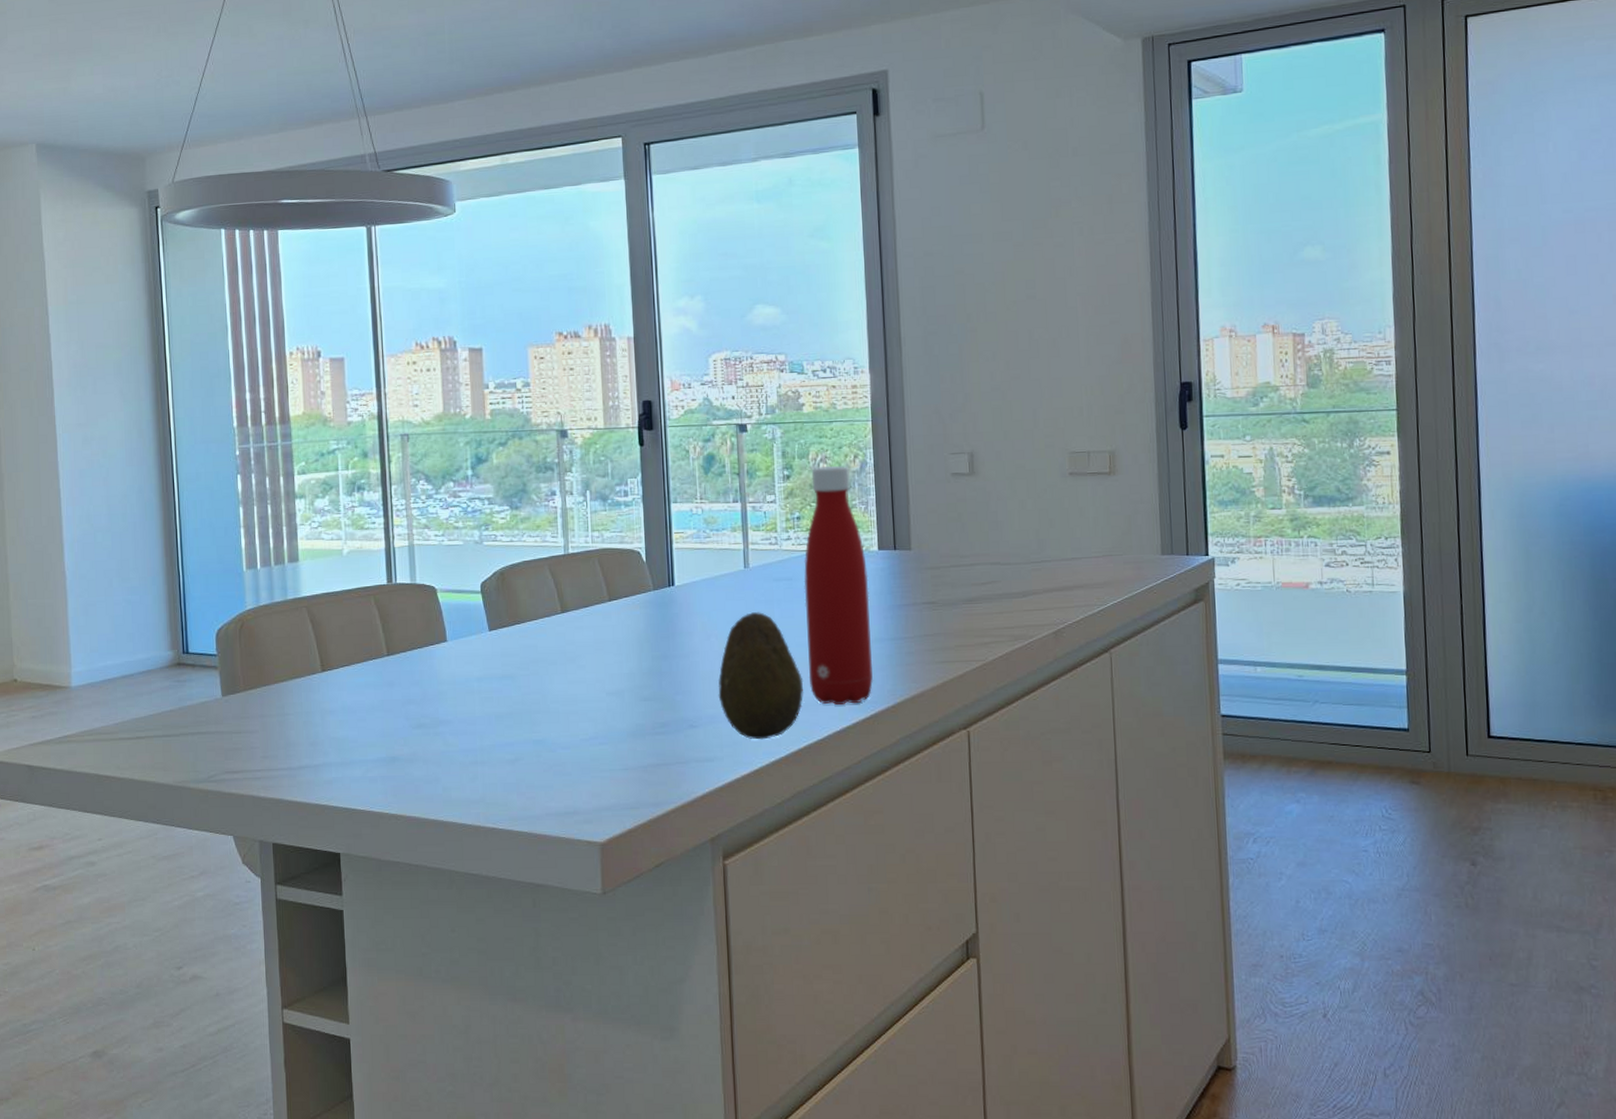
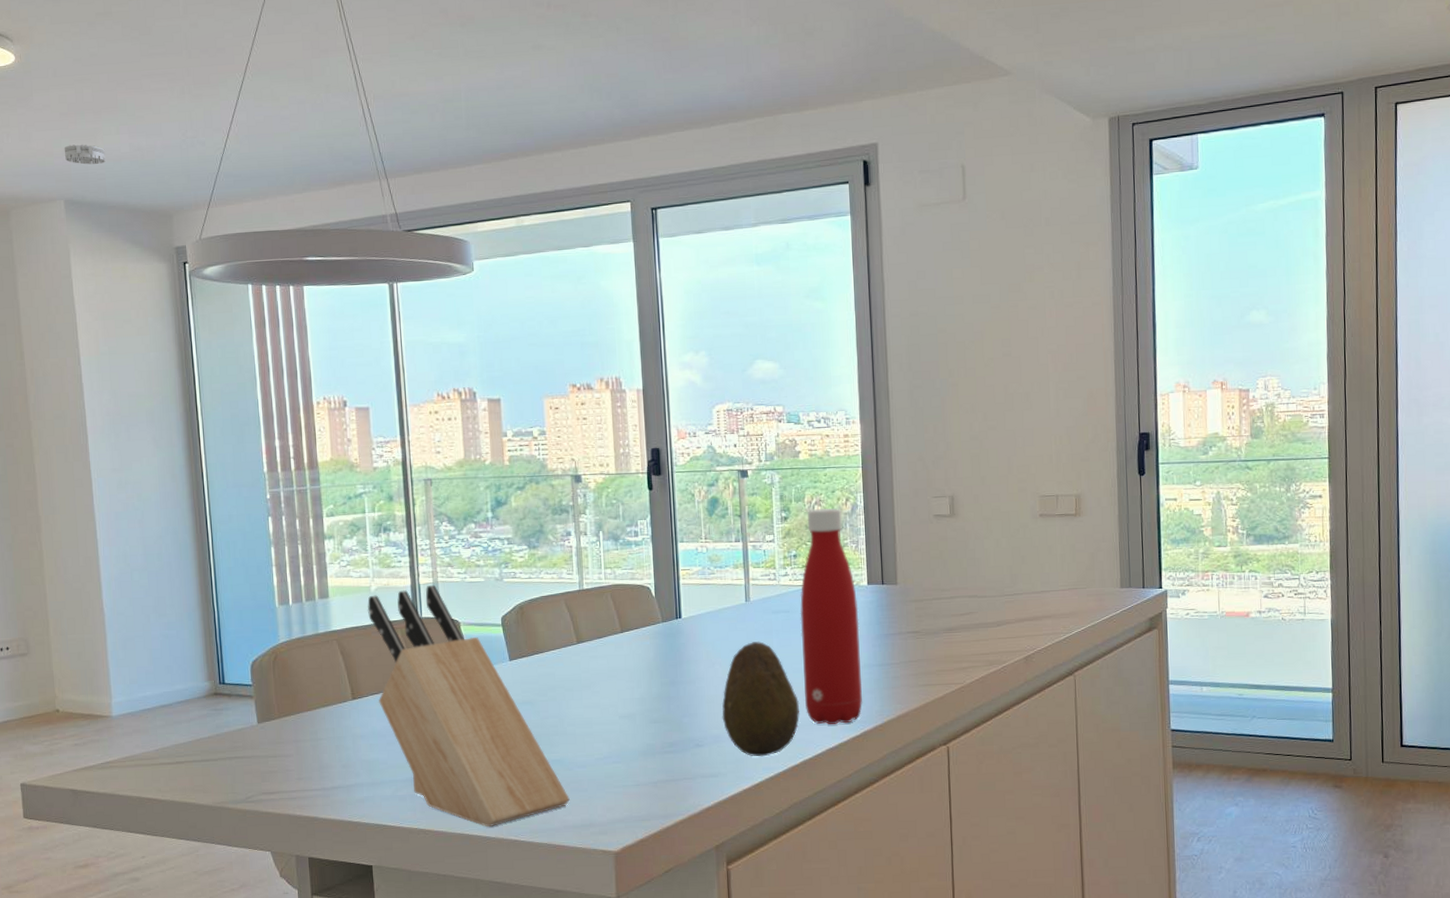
smoke detector: none [37,86,79,107] -> present [64,144,106,165]
knife block: none [338,548,553,812] -> present [367,584,571,827]

